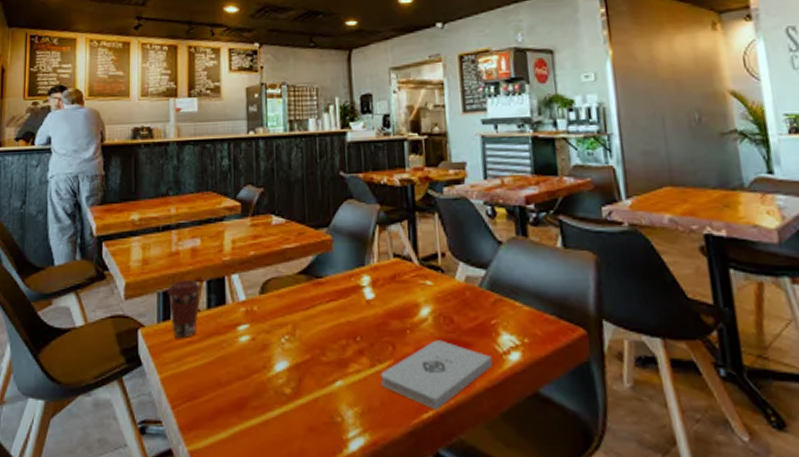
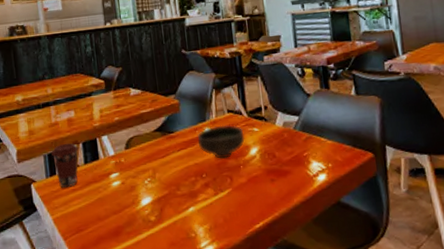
bowl: none [352,273,414,318] -> present [197,125,245,159]
notepad: present [381,340,492,410] -> none [222,171,306,221]

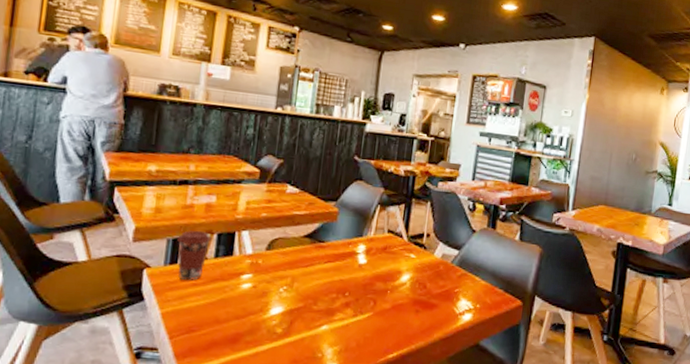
bowl: present [197,125,245,159] -> none [348,244,400,280]

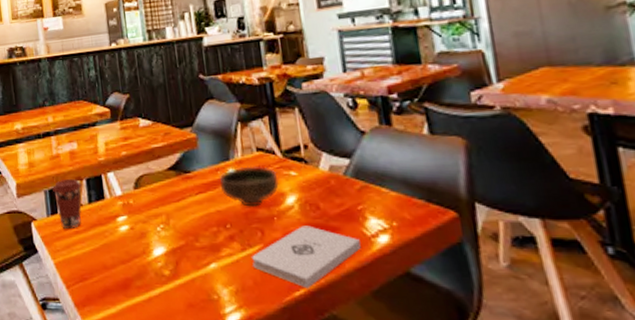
bowl: none [348,244,400,280] -> present [218,166,279,207]
notepad: none [359,300,450,352] -> present [252,225,361,289]

